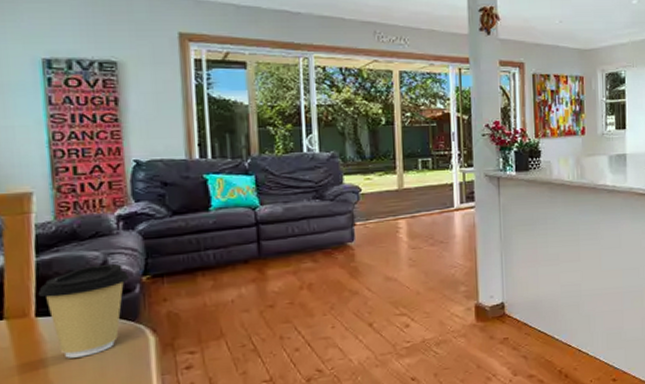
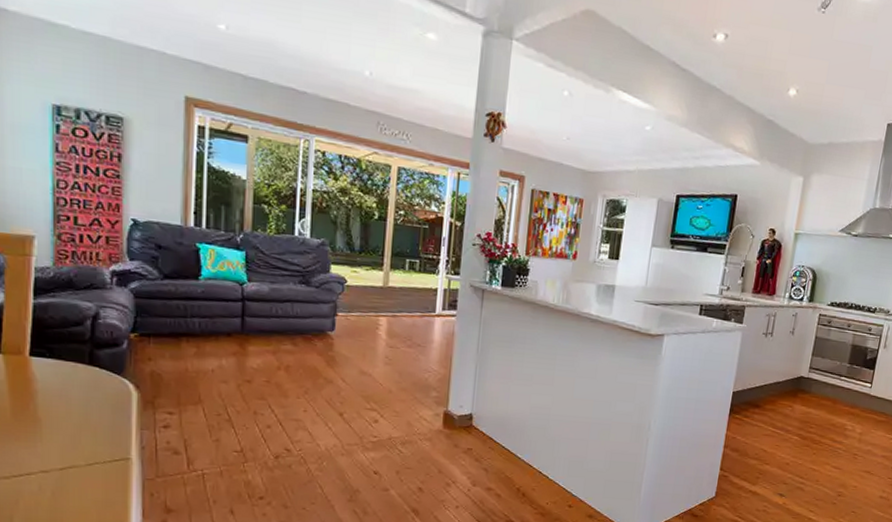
coffee cup: present [37,263,130,358] -> none [32,315,119,401]

